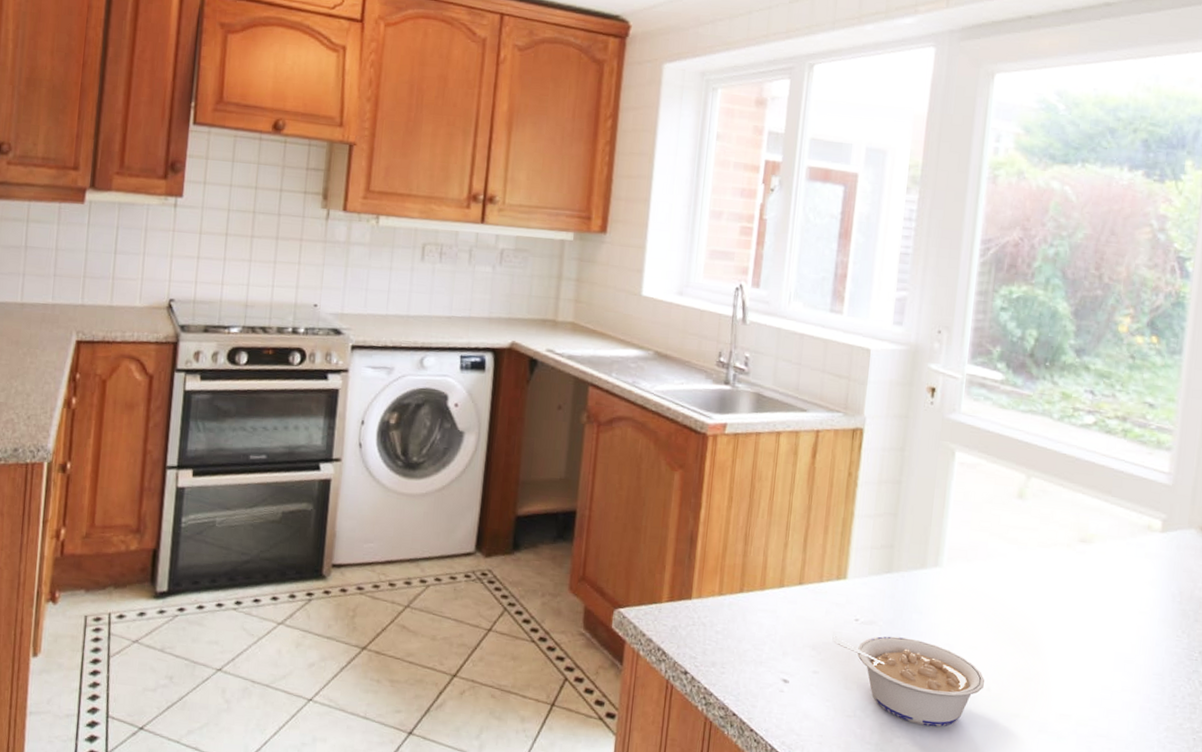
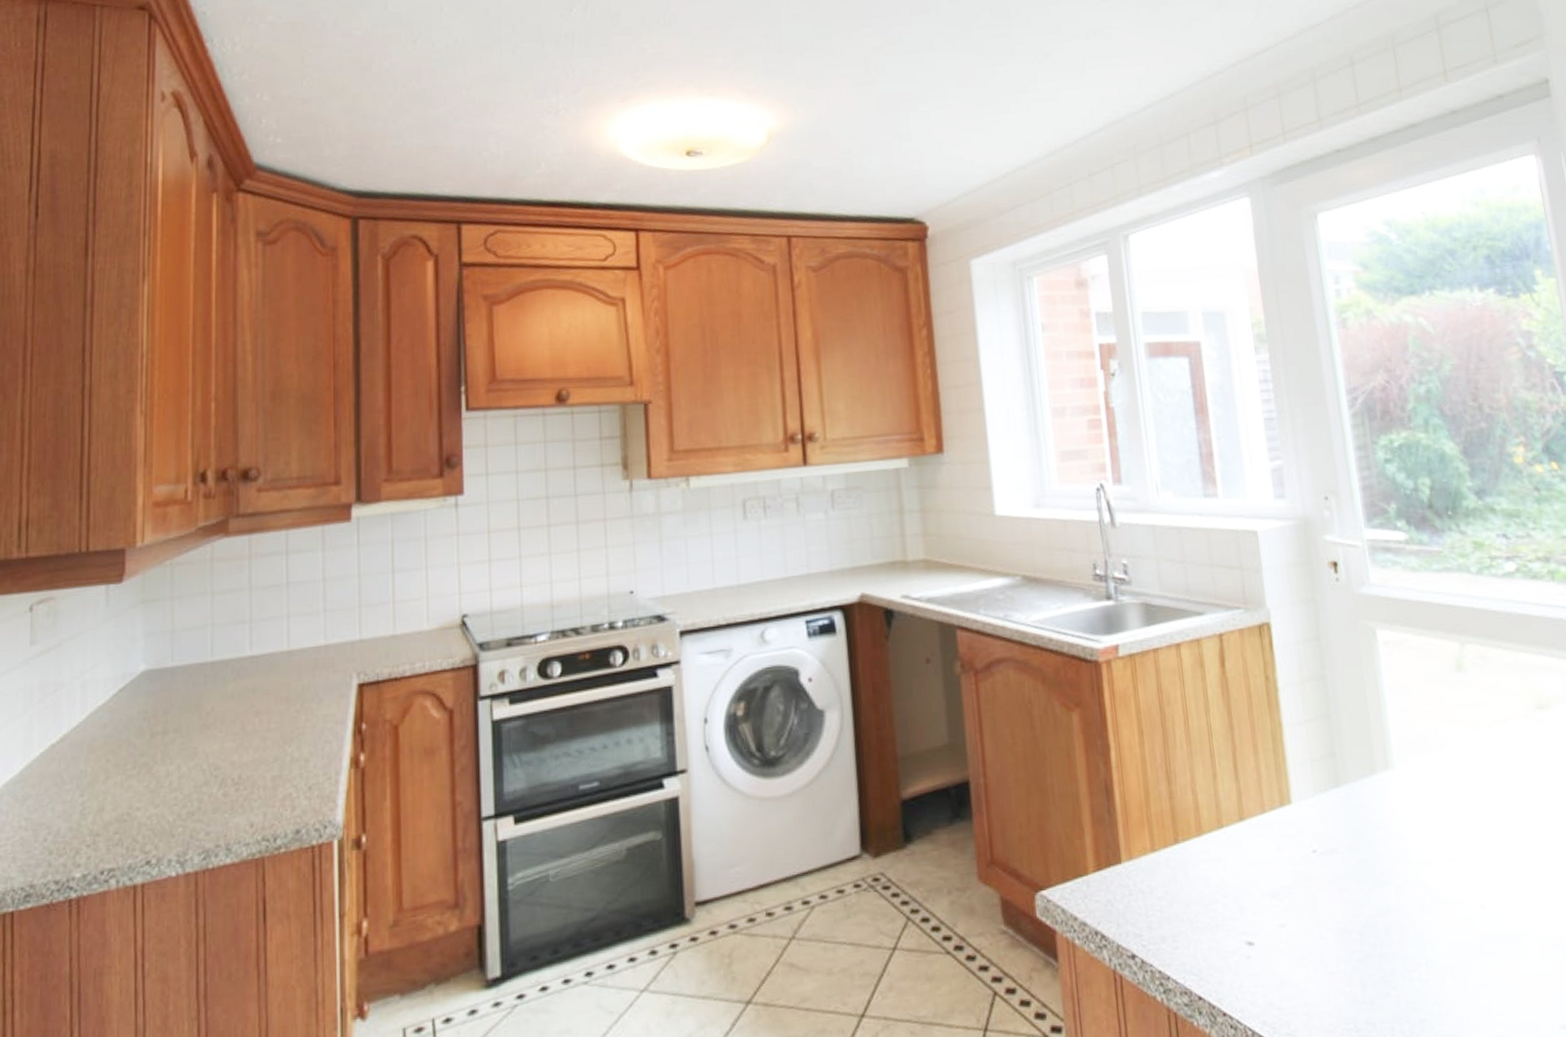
legume: present [833,636,984,728] -> none [1293,861,1476,968]

